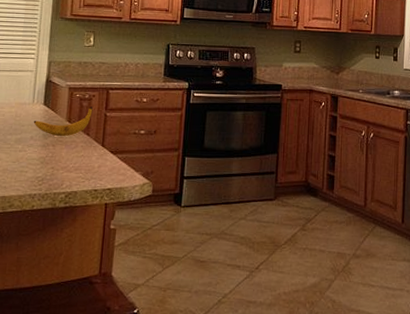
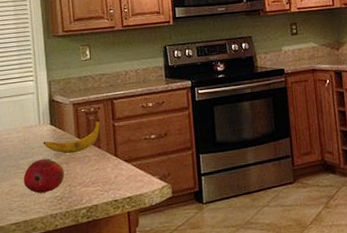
fruit: none [8,137,50,171] -> present [23,158,64,194]

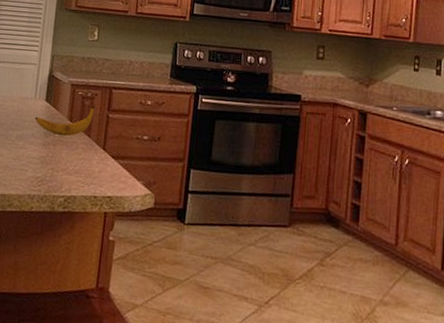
fruit: present [23,158,64,194] -> none [8,134,50,171]

